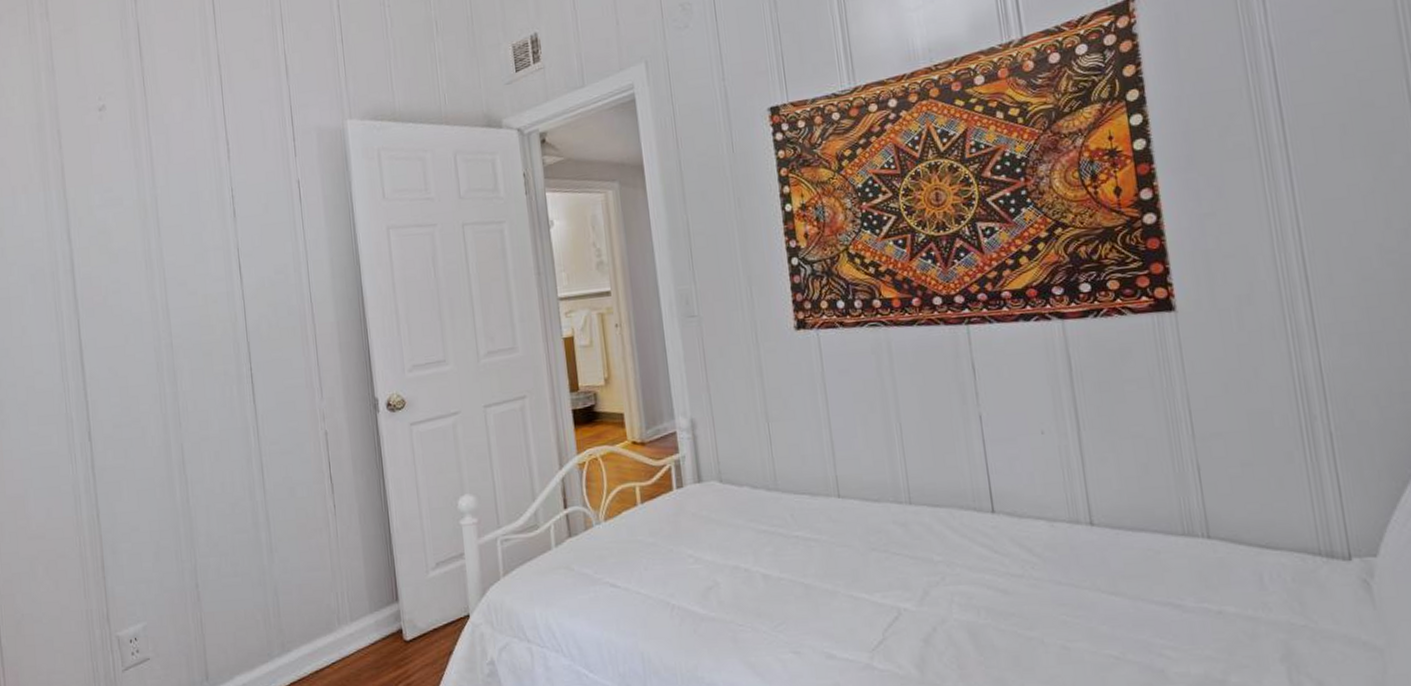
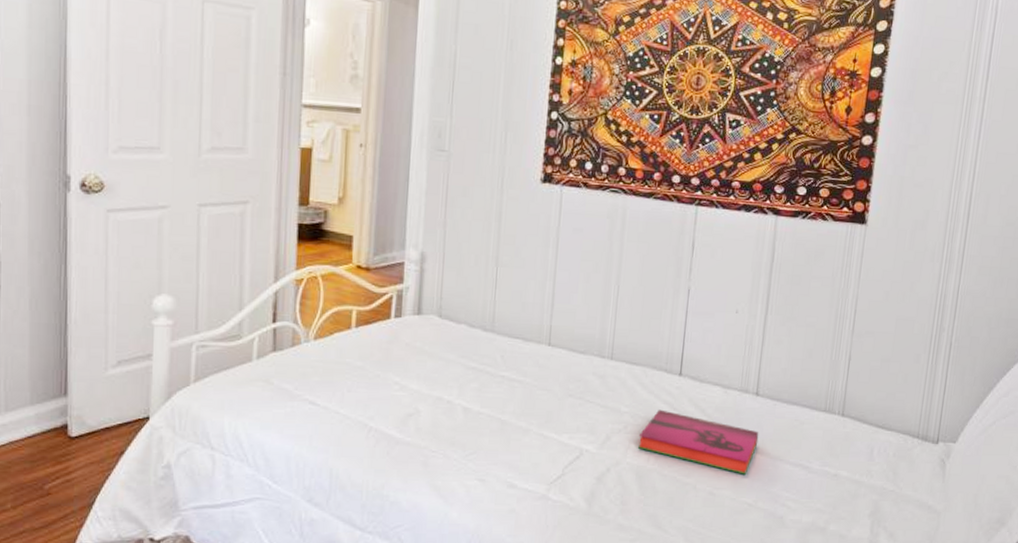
hardback book: none [960,554,1108,622] -> present [638,409,759,475]

